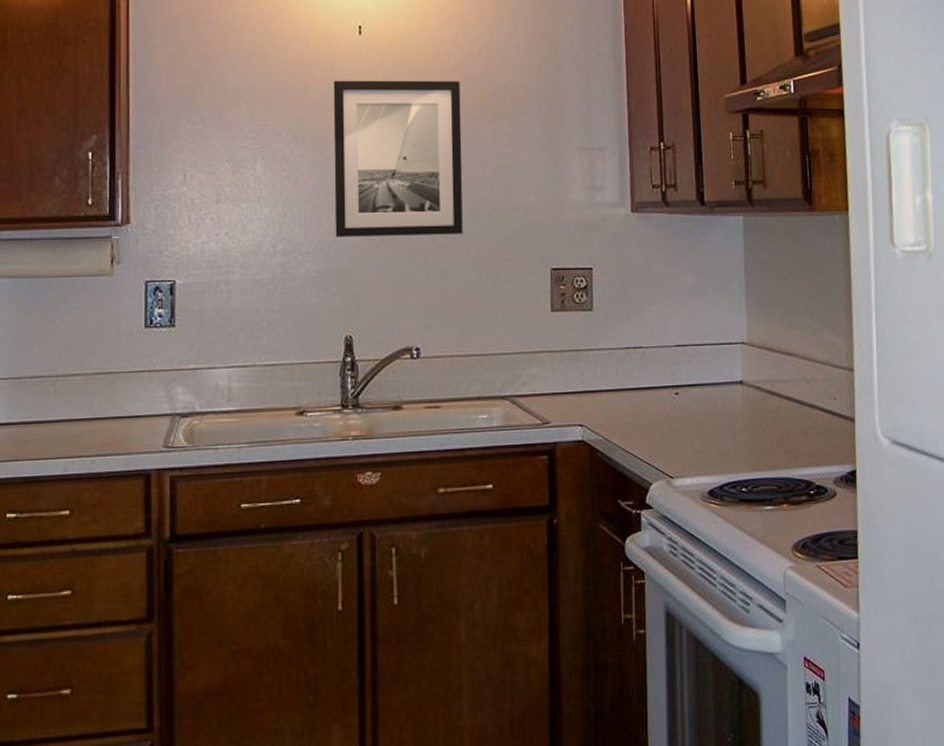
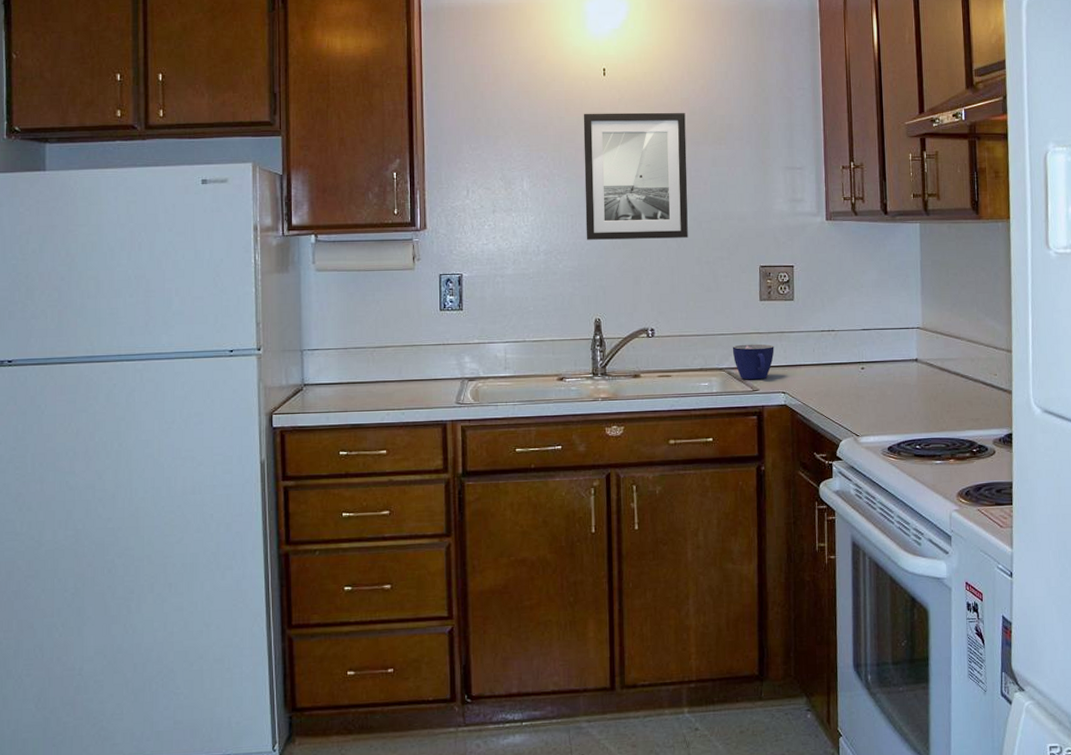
cup: none [517,364,569,410] -> present [732,343,774,380]

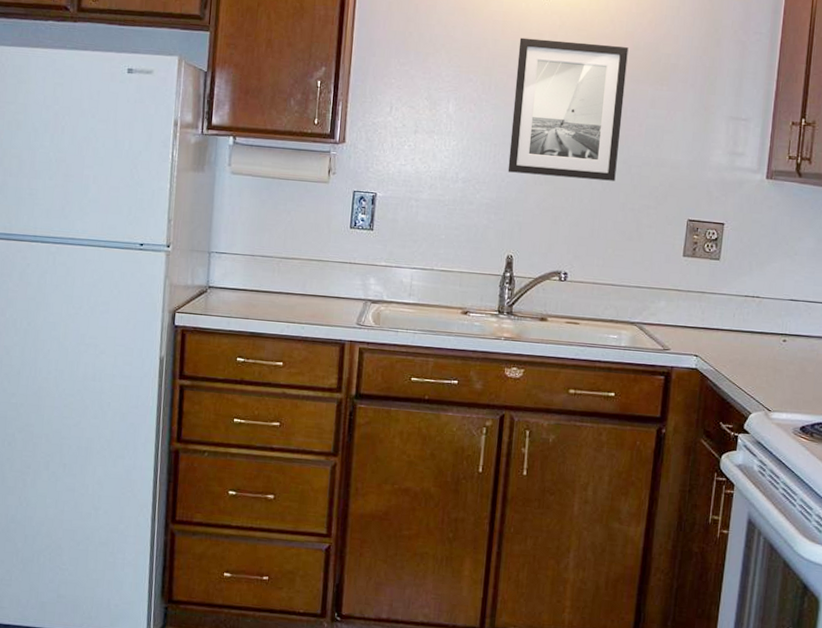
cup: present [732,343,774,380] -> none [647,299,692,339]

